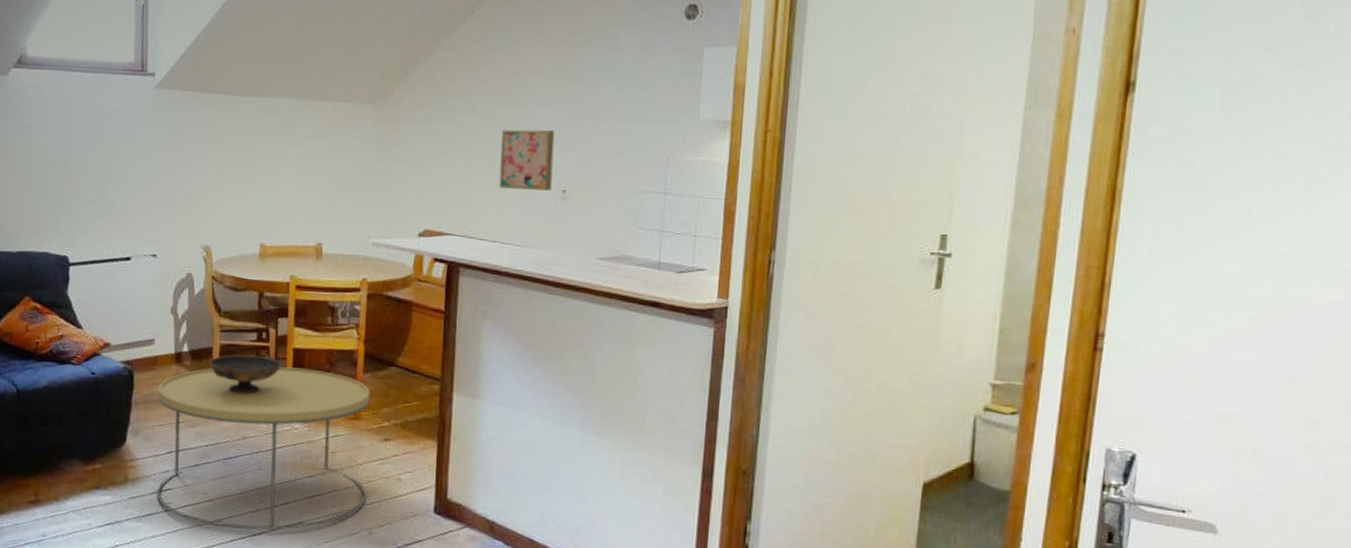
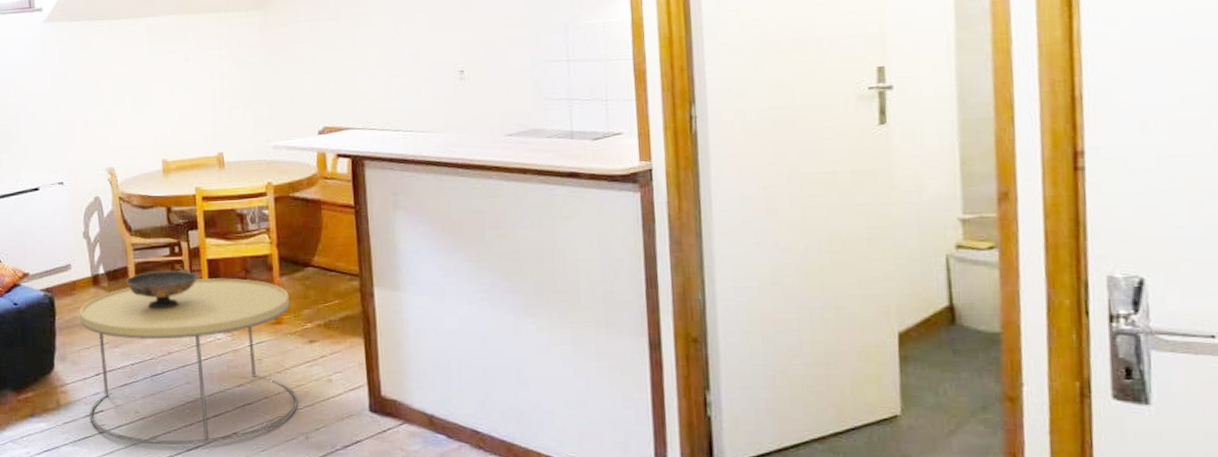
wall art: present [499,129,555,191] -> none [390,12,448,77]

